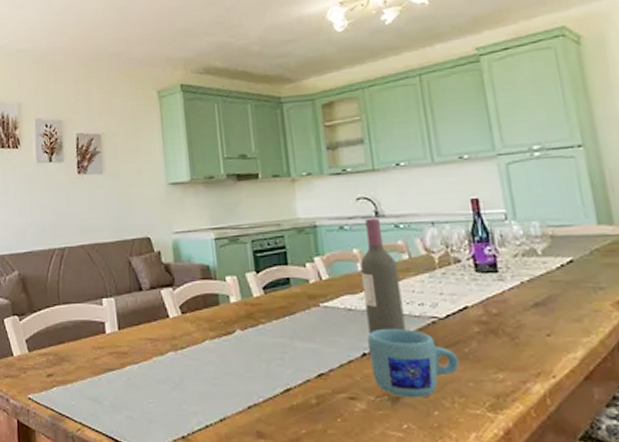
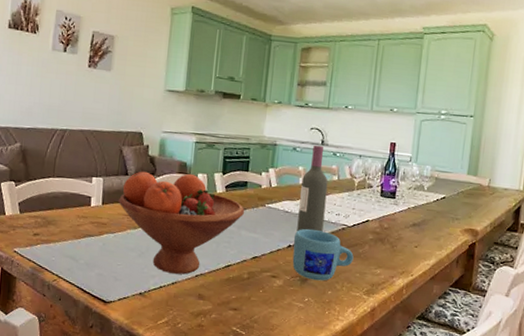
fruit bowl: none [137,279,294,407] -> present [119,171,244,275]

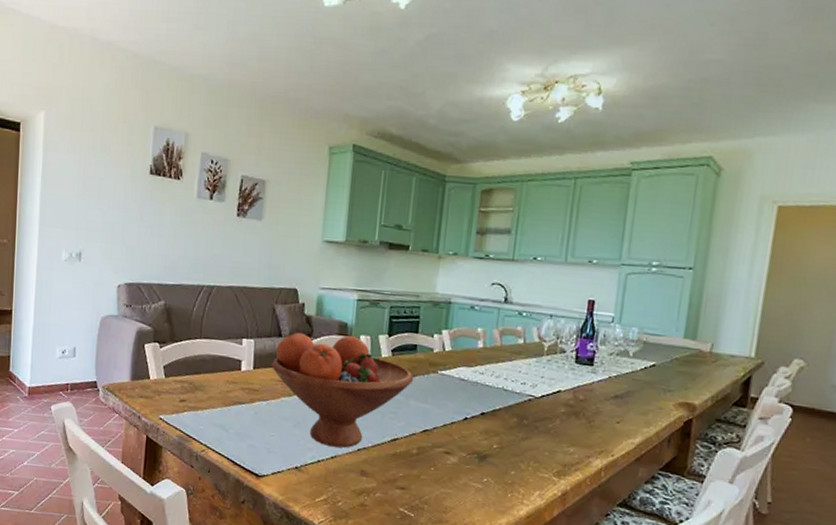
mug: present [292,228,354,281] -> none [469,399,542,460]
wine bottle: present [297,145,328,232] -> none [474,302,512,404]

